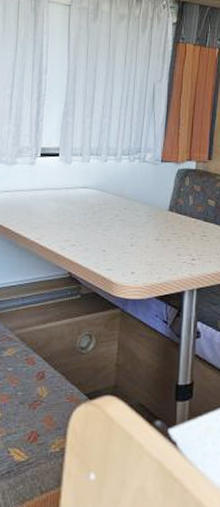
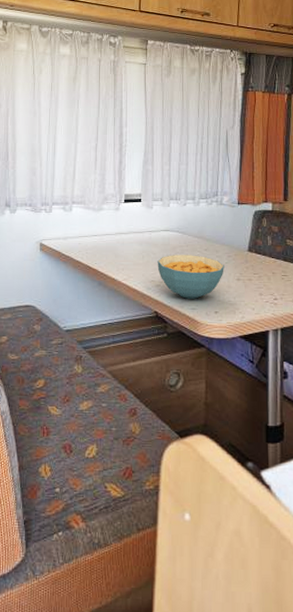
cereal bowl: none [73,213,144,259] -> present [157,255,224,299]

